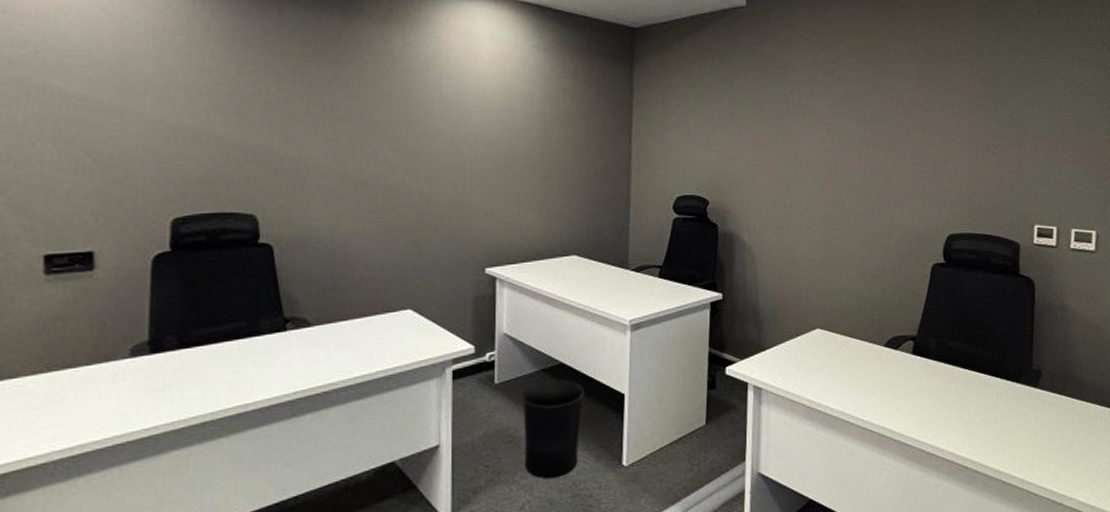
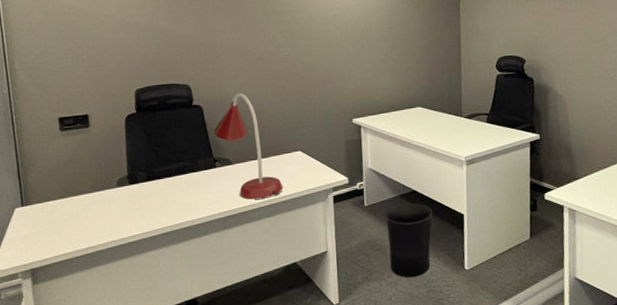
desk lamp: none [287,228,383,376] -> present [214,93,284,200]

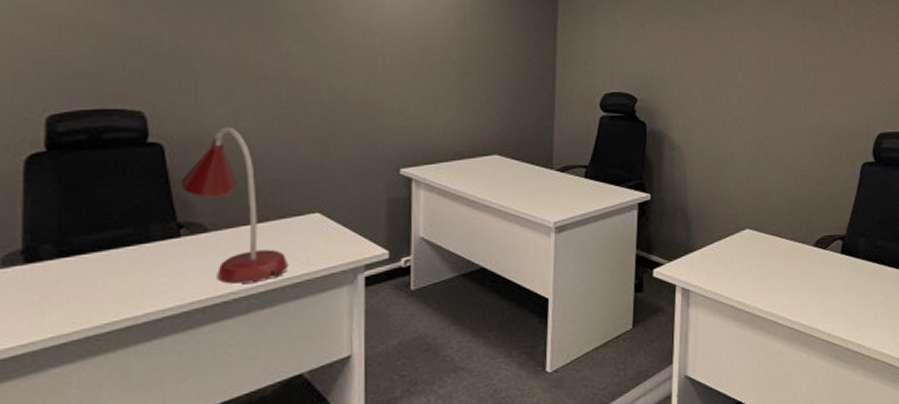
waste bin: present [385,202,433,277] -> none [439,284,507,387]

